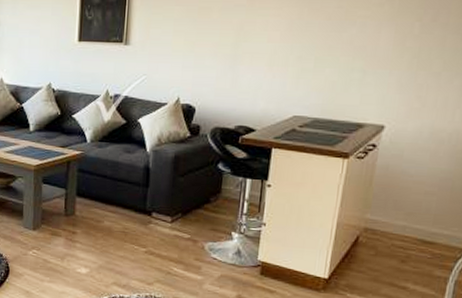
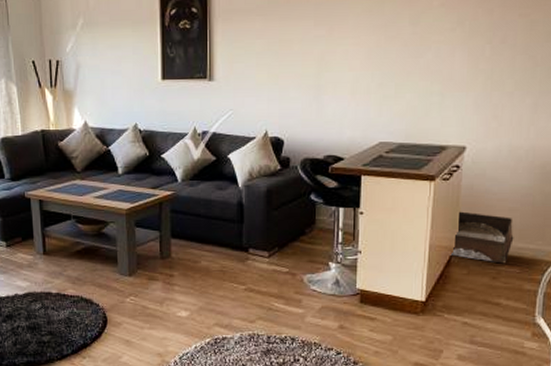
storage bin: none [357,191,429,248] -> present [449,211,514,264]

